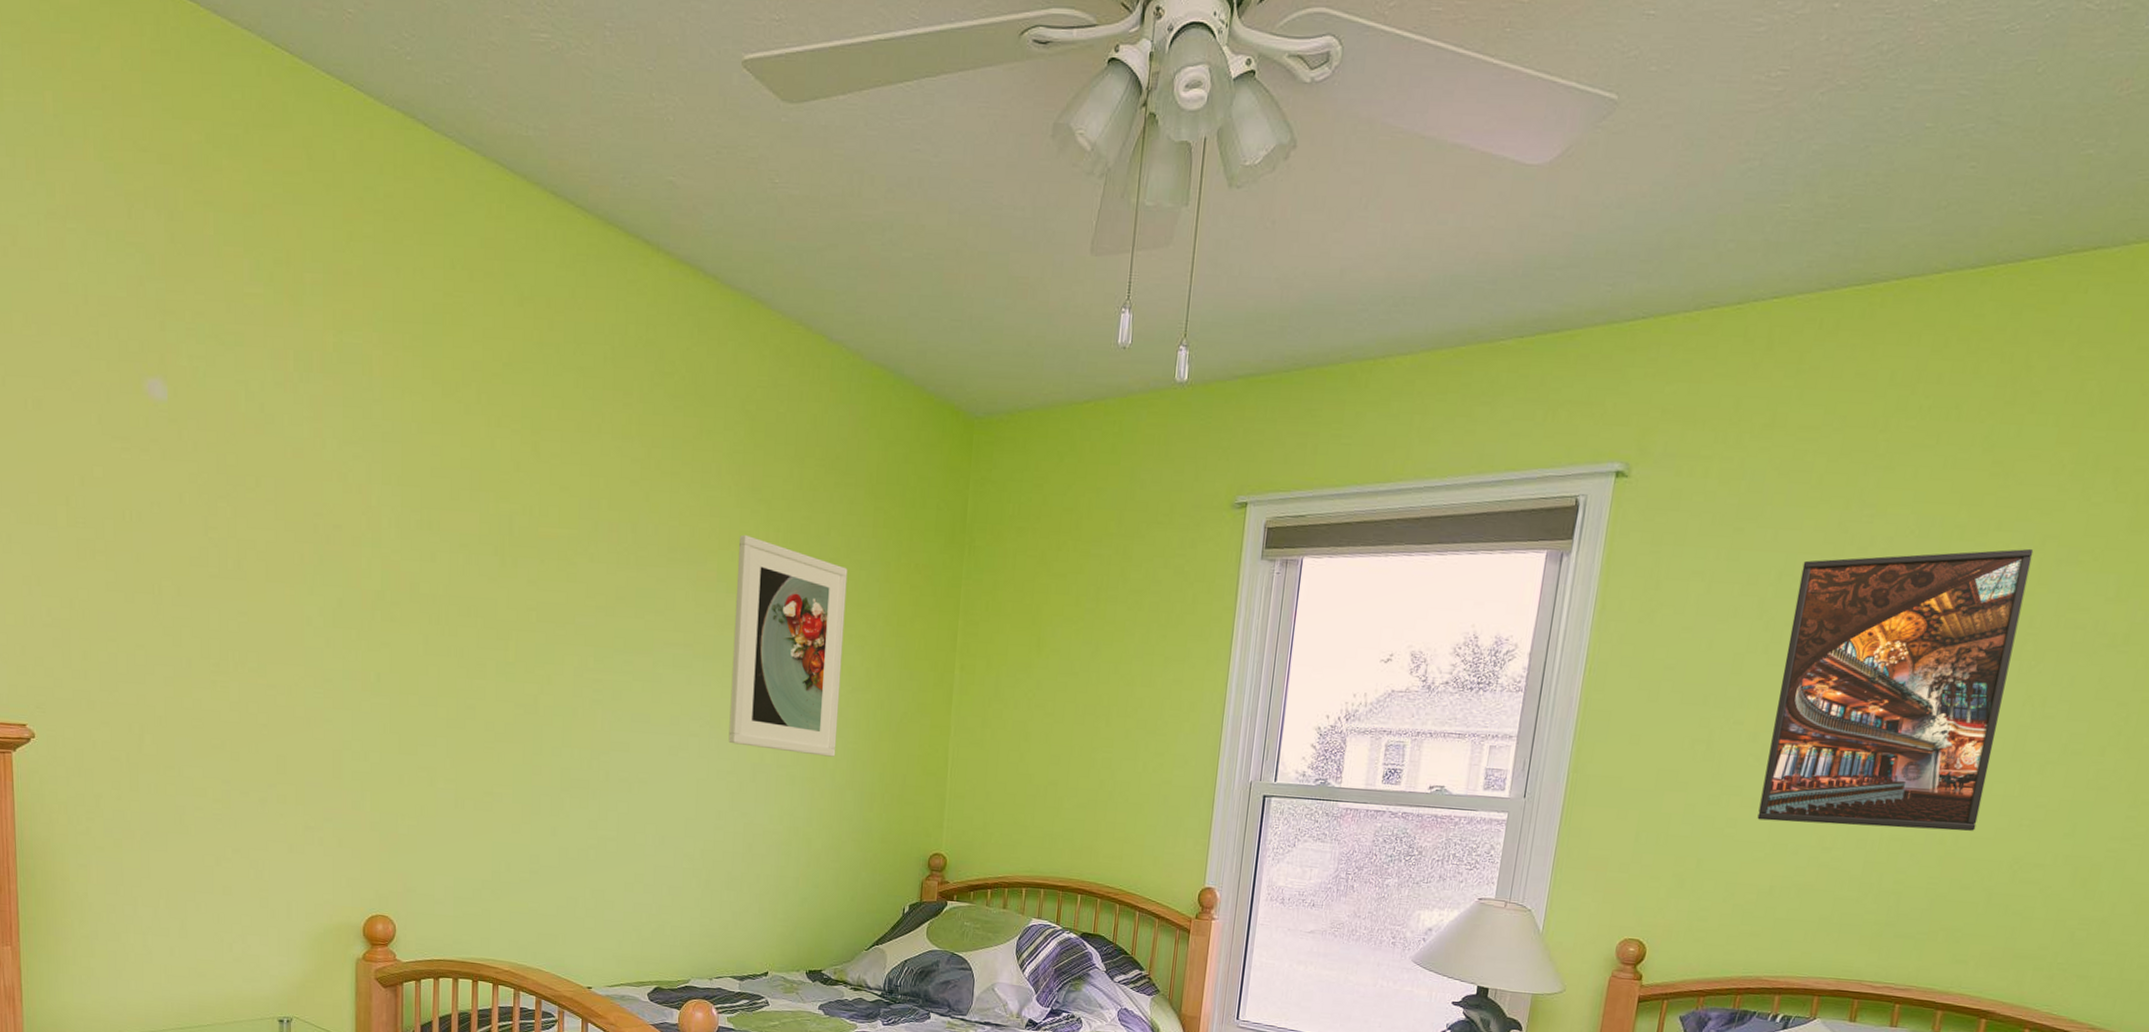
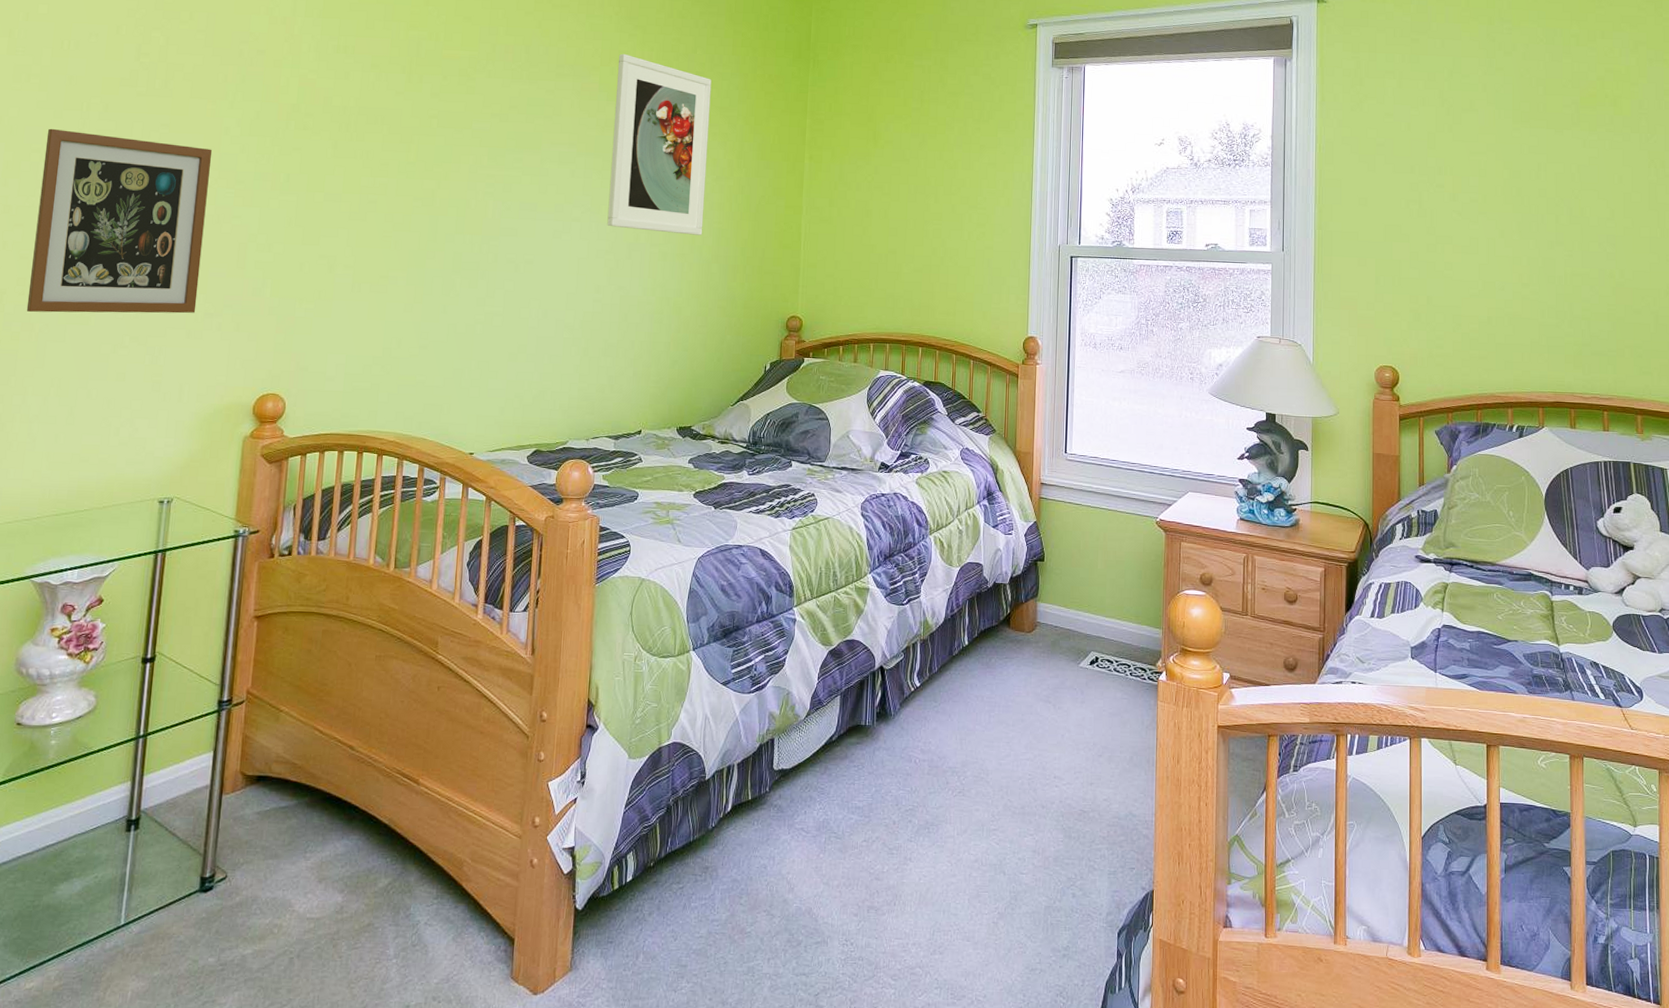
picture frame: none [121,614,296,826] -> present [26,128,213,314]
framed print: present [1757,548,2034,831] -> none [1467,51,1635,267]

